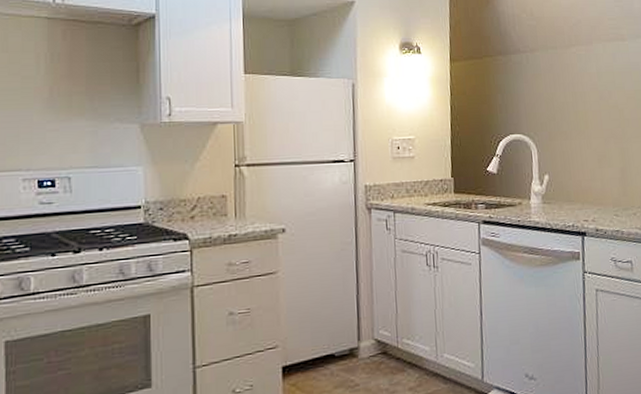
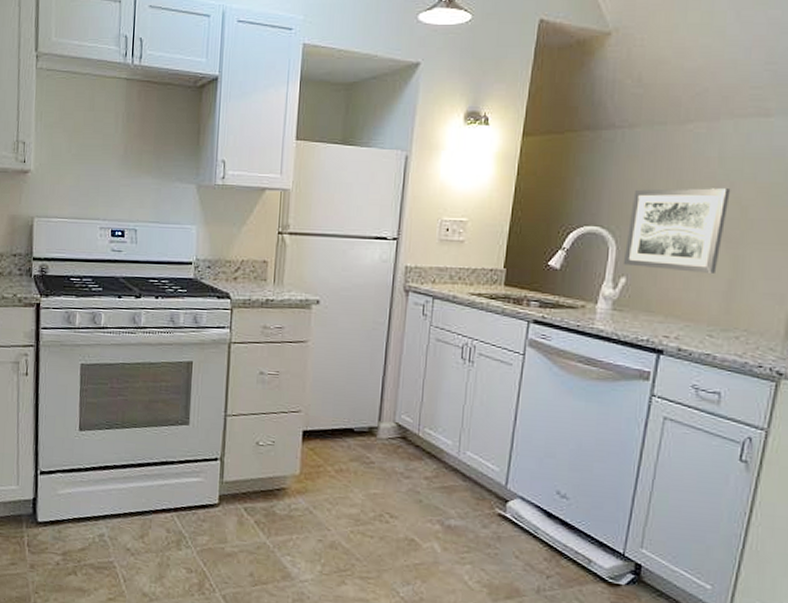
wall art: none [542,96,611,165] -> present [623,188,731,273]

